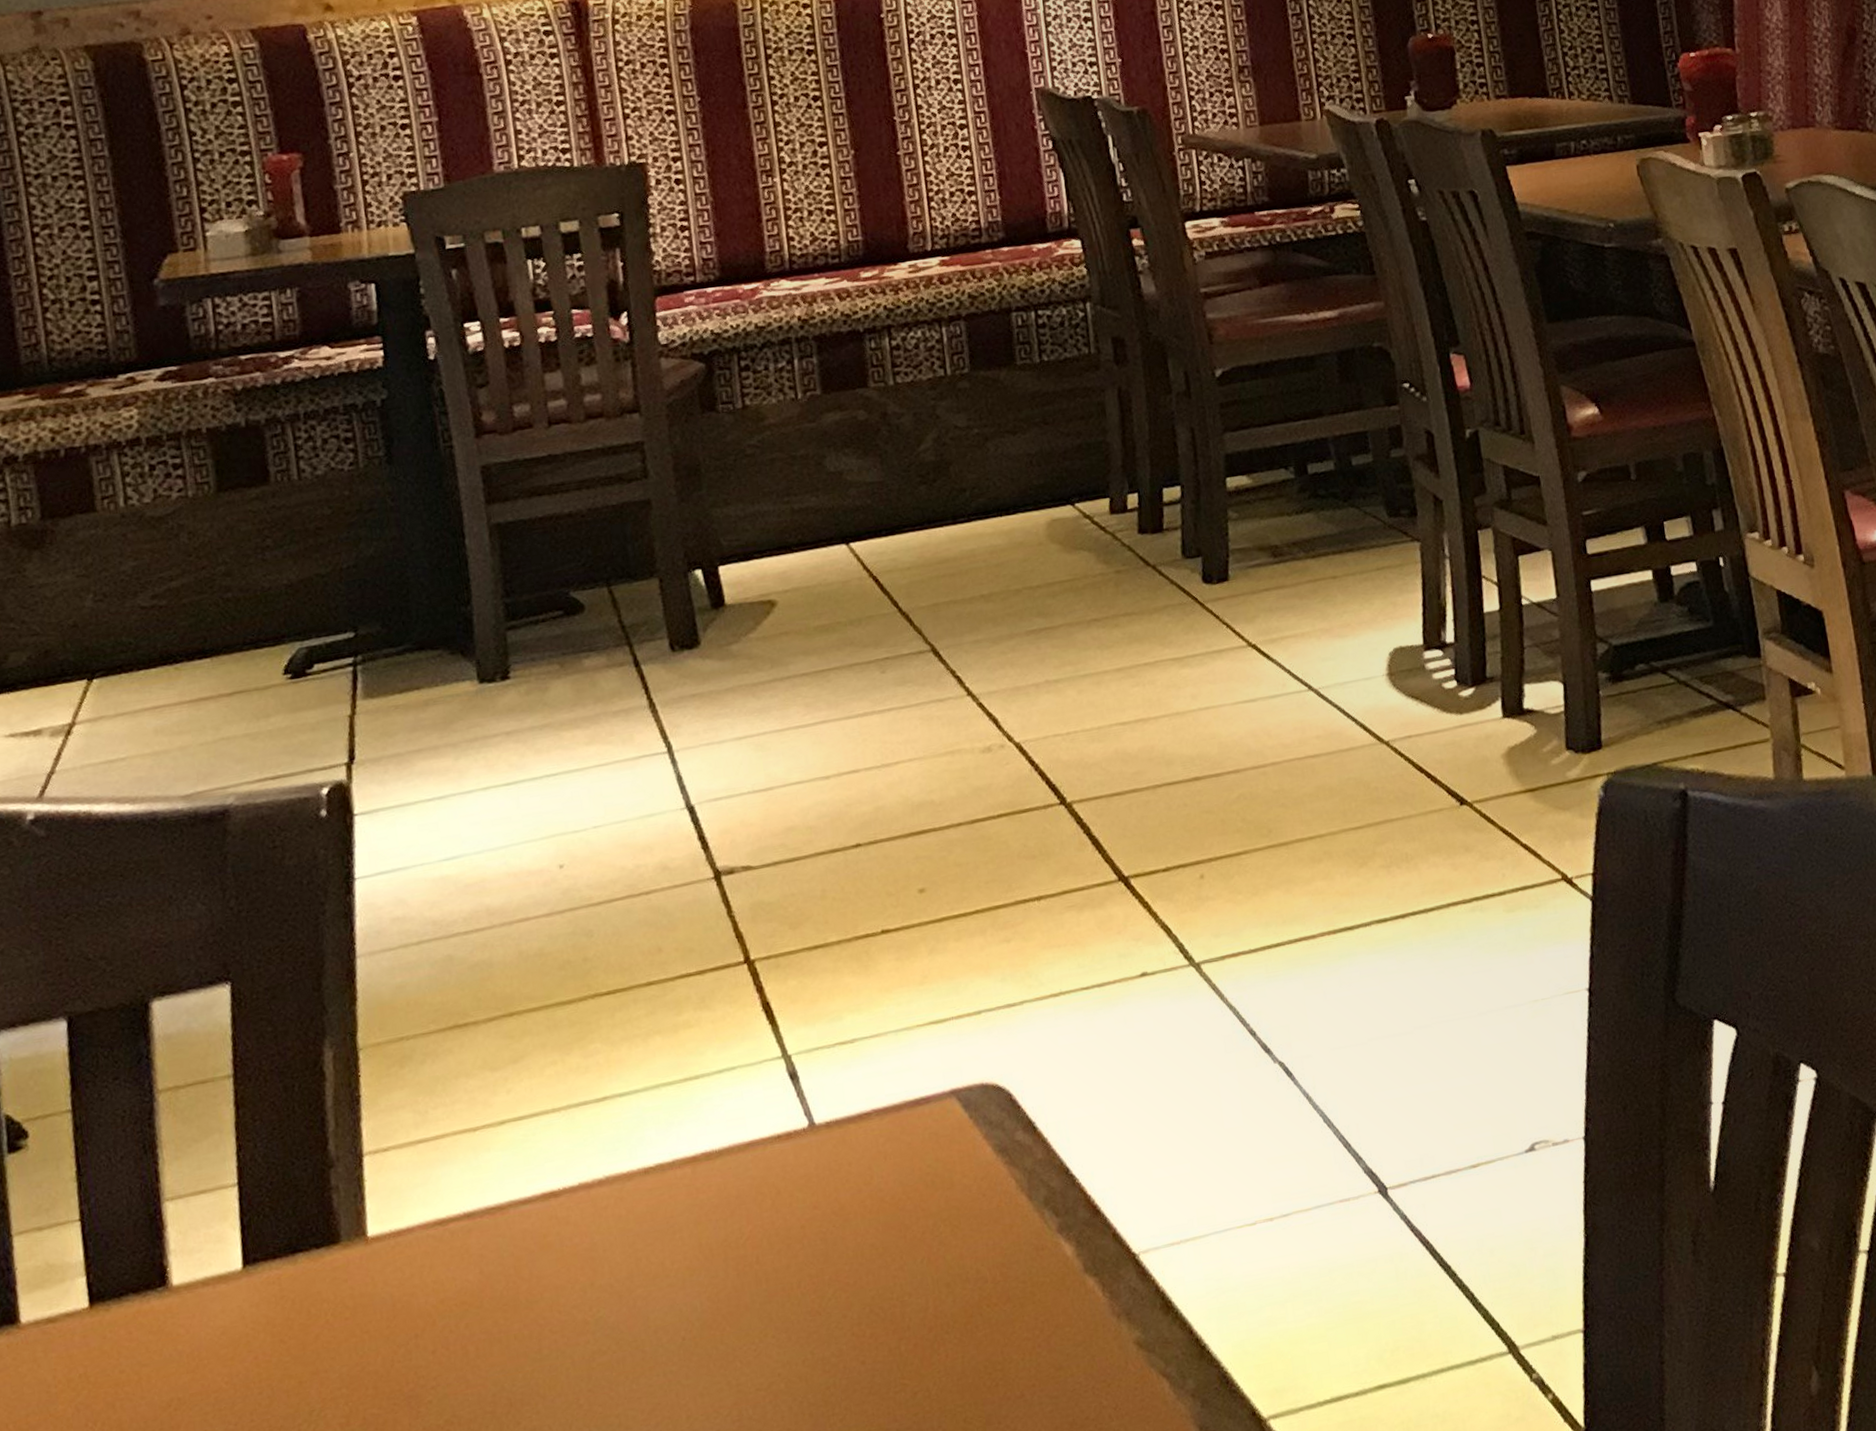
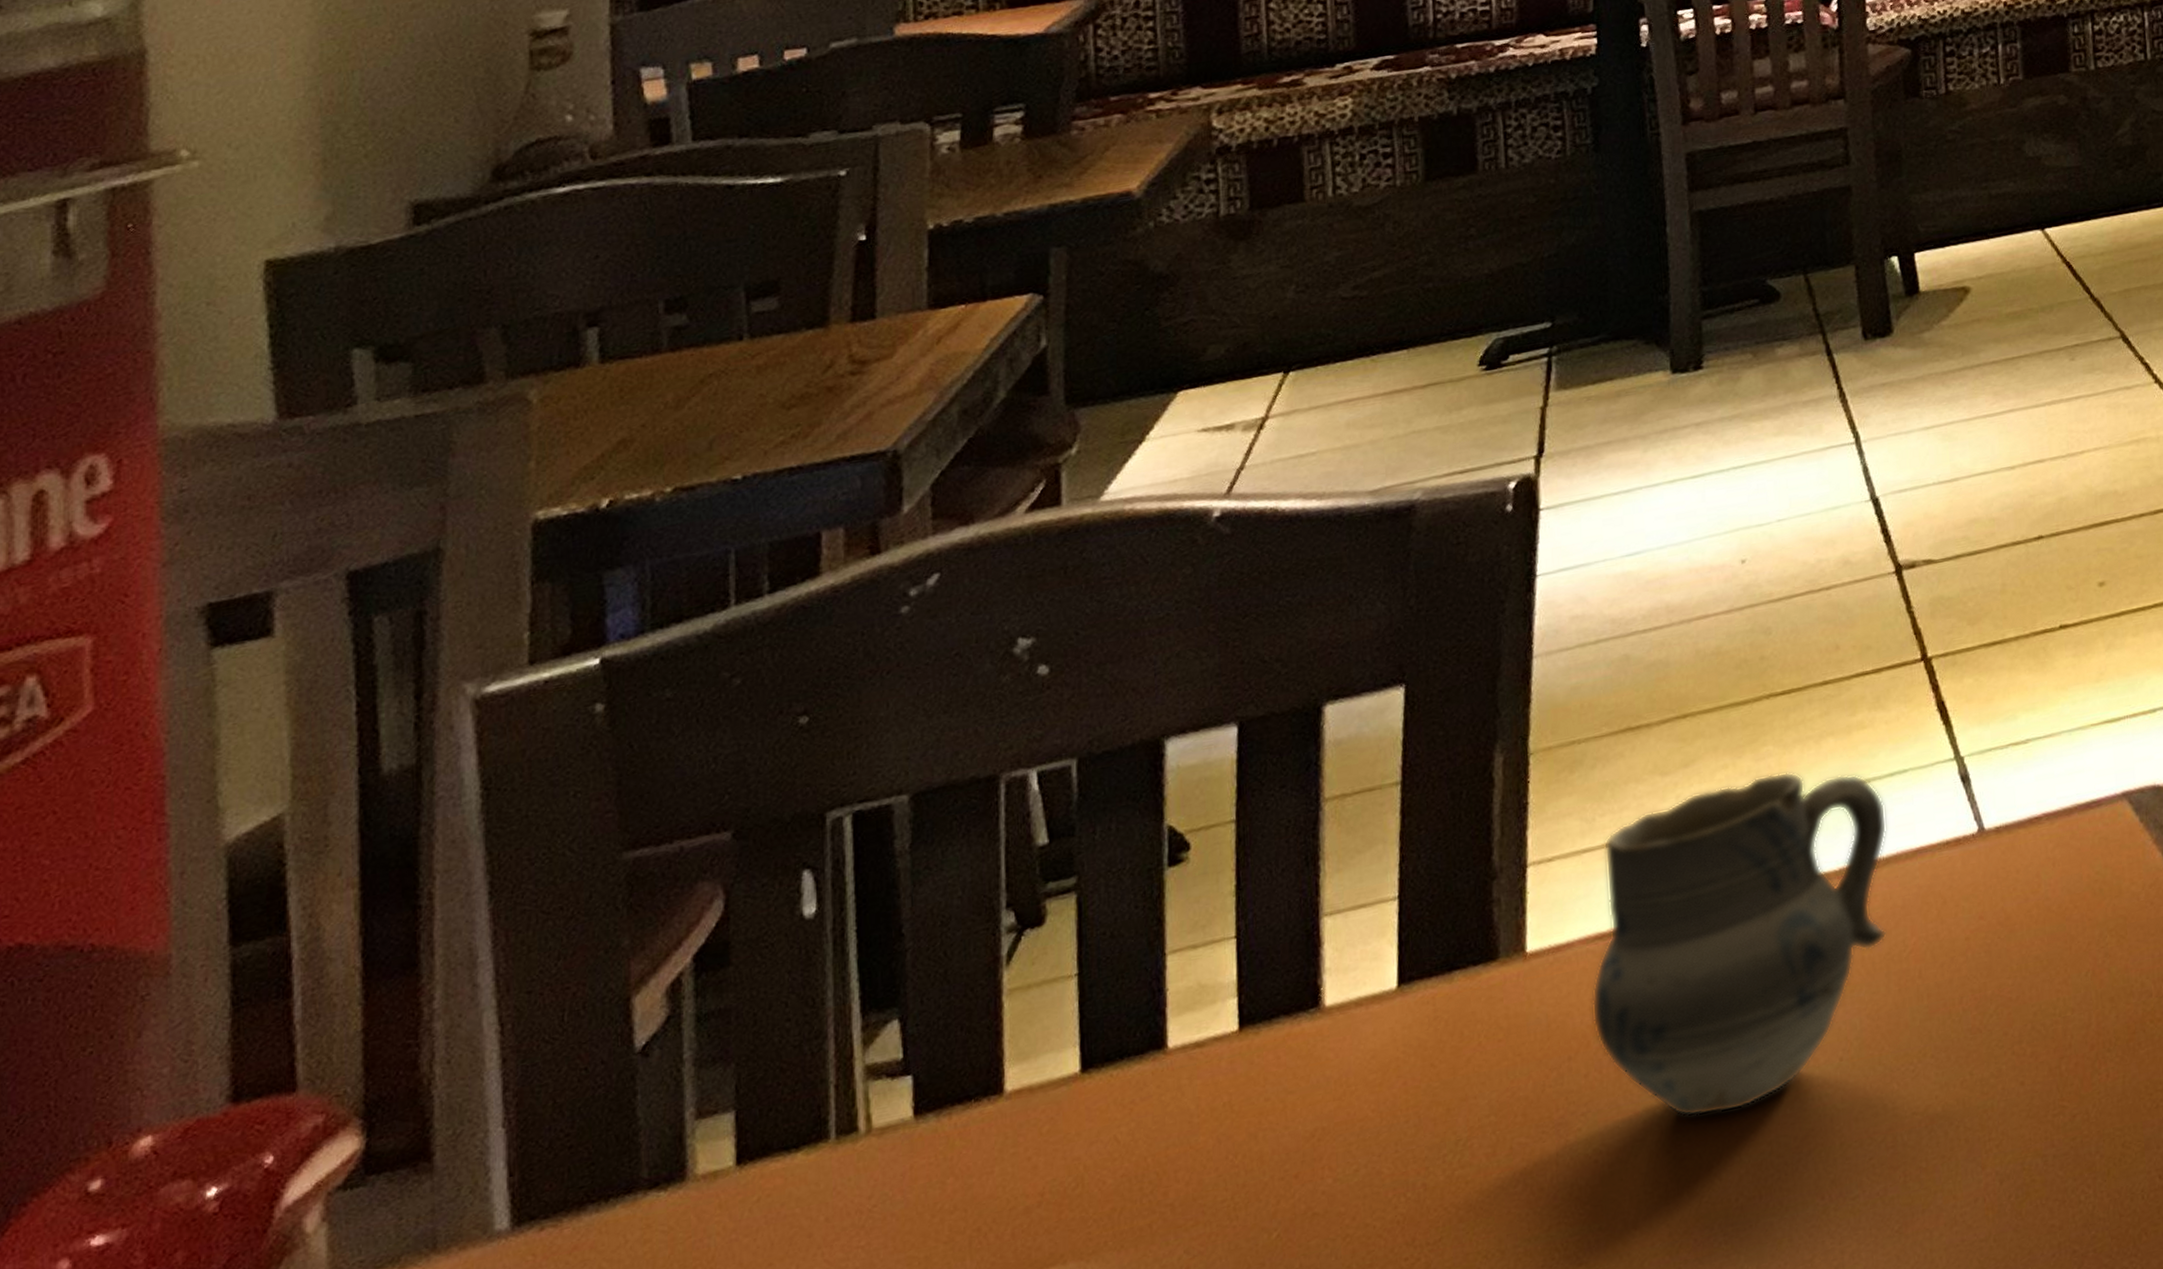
cup: none [434,1068,723,1391] -> present [1591,771,1887,1117]

